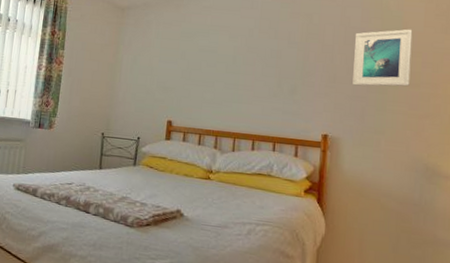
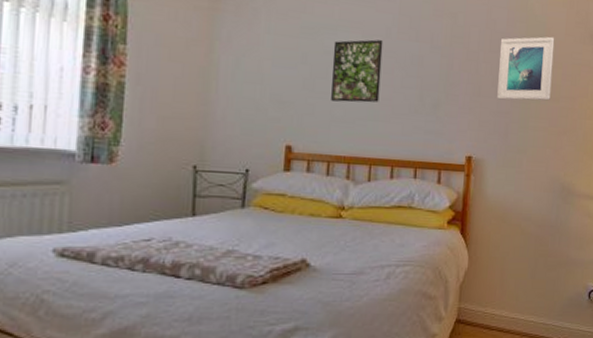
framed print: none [203,39,247,89] -> present [331,39,383,103]

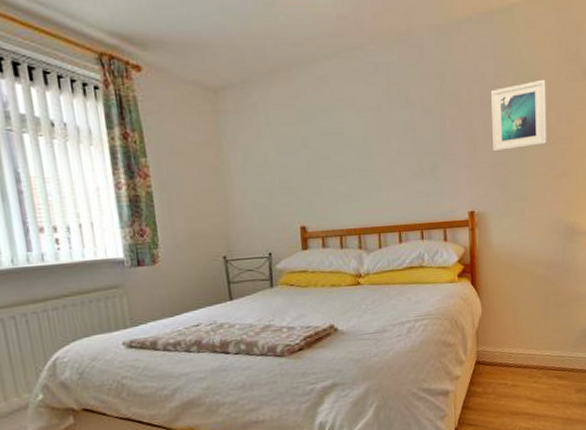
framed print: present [331,39,383,103] -> none [329,113,380,179]

